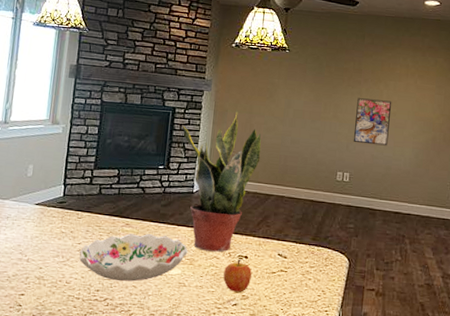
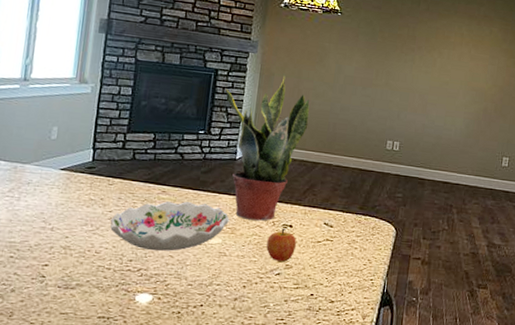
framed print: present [353,98,392,146] -> none [404,65,445,116]

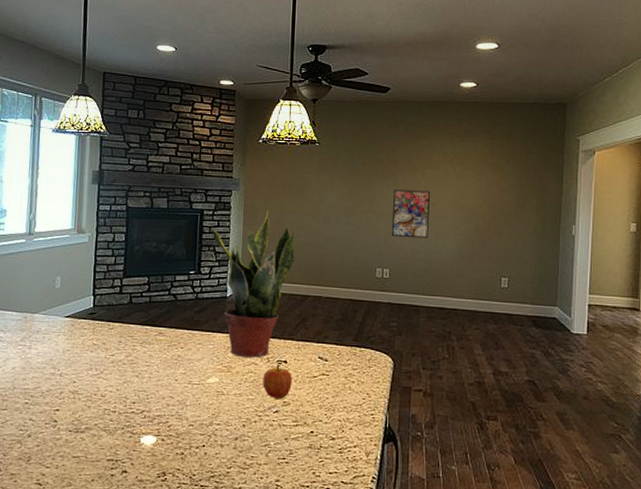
decorative bowl: present [110,201,229,251] -> none [112,341,225,393]
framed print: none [404,65,445,116] -> present [391,189,431,239]

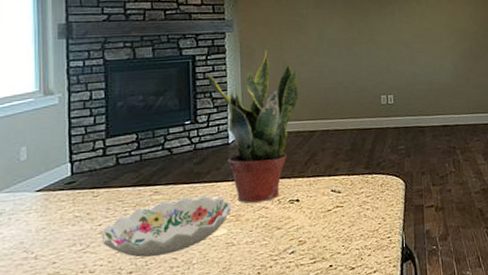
decorative bowl: none [112,341,225,393] -> present [101,196,232,258]
apple: present [263,364,292,399] -> none [275,204,306,240]
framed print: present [391,189,431,239] -> none [391,17,427,64]

